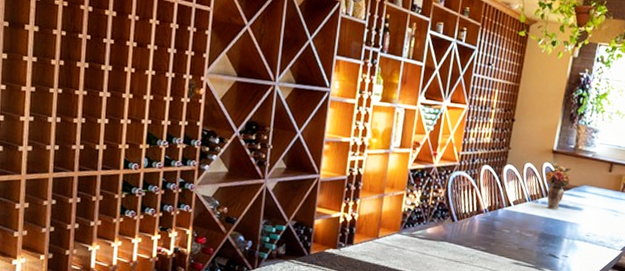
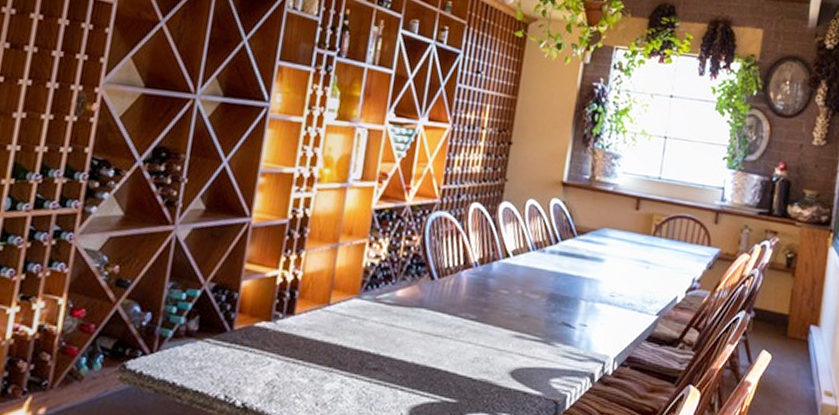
flower arrangement: present [545,163,572,210] -> none [554,198,588,261]

